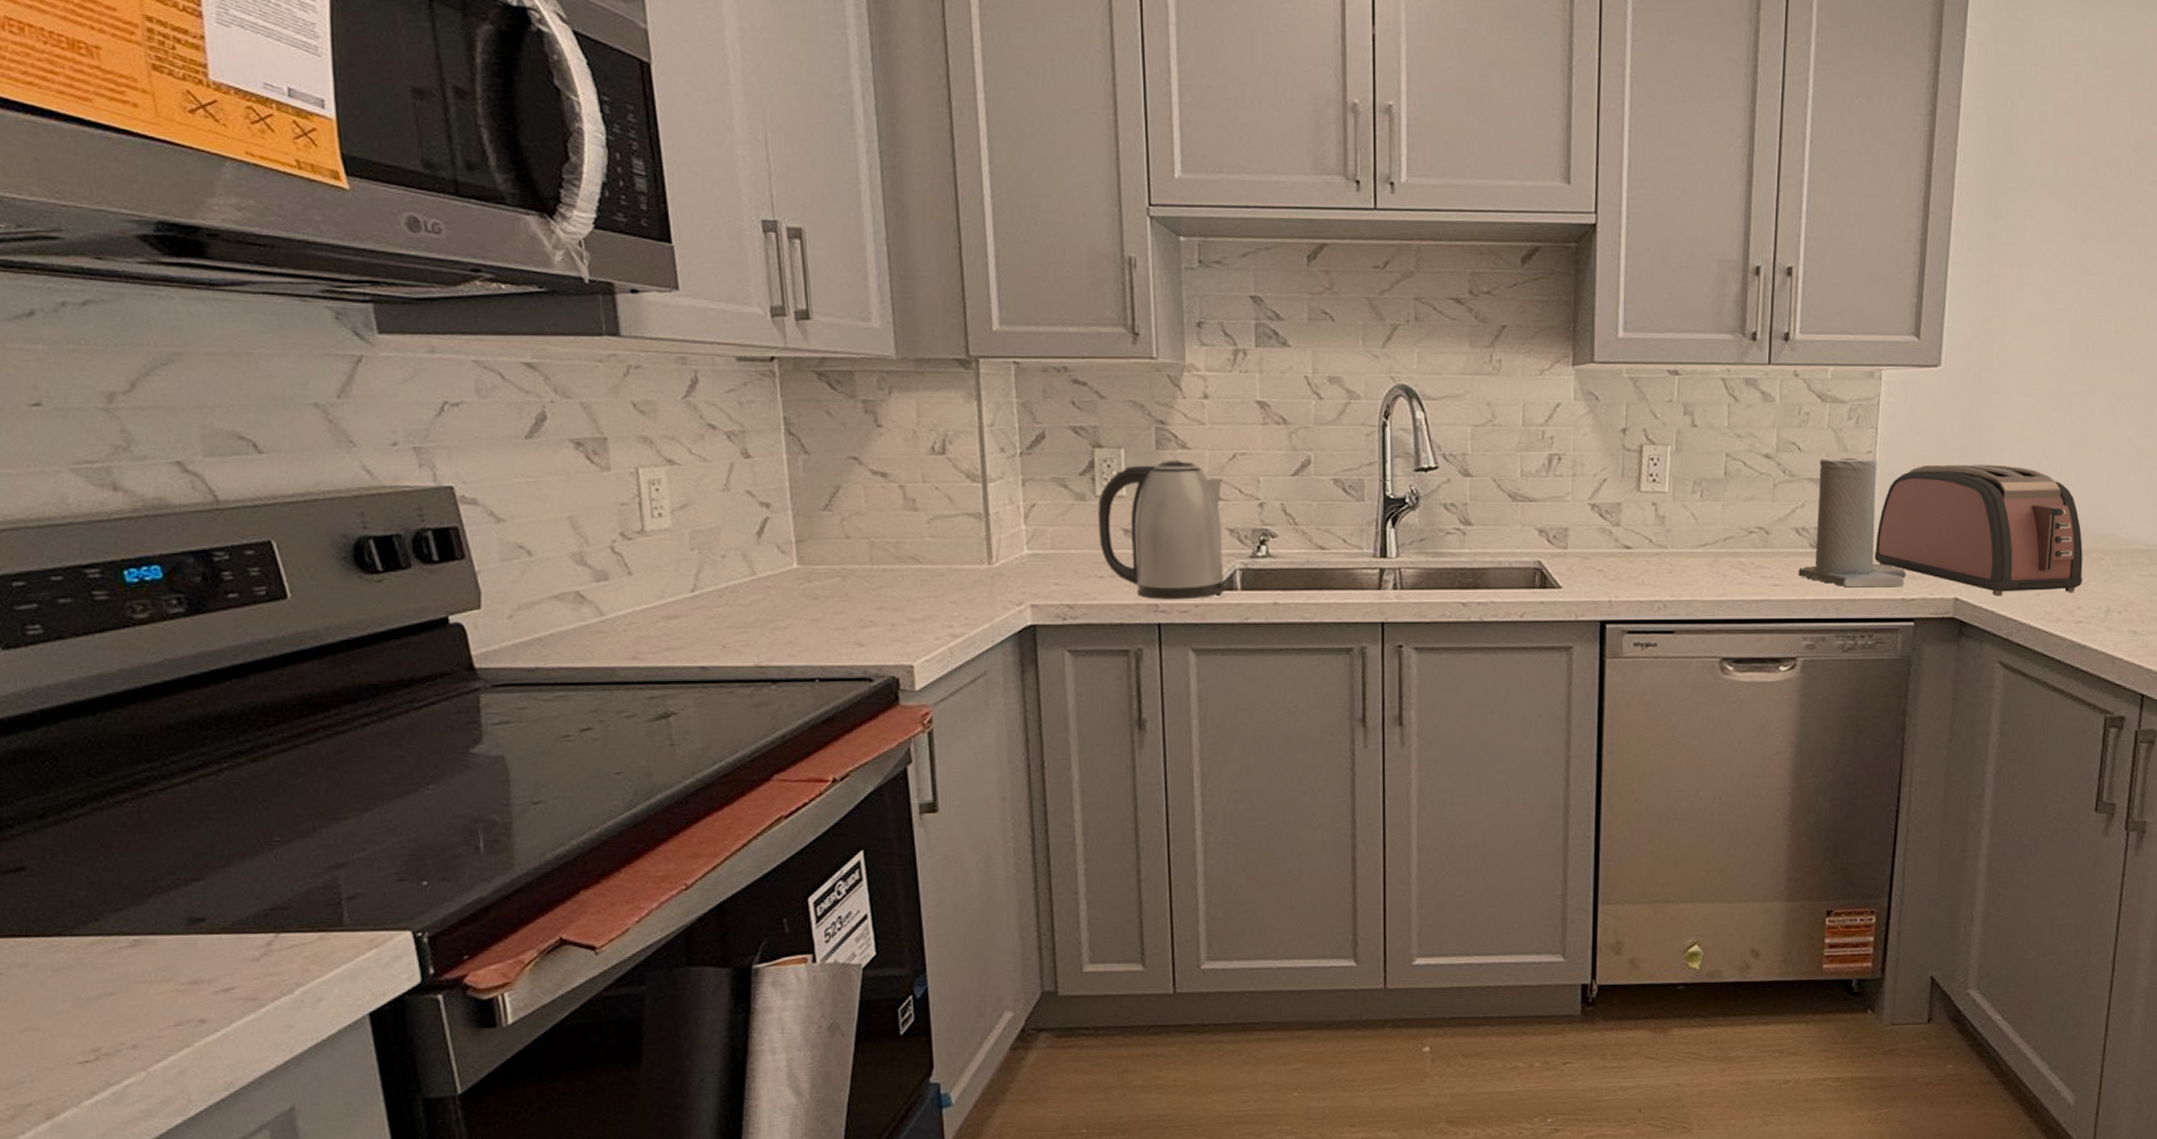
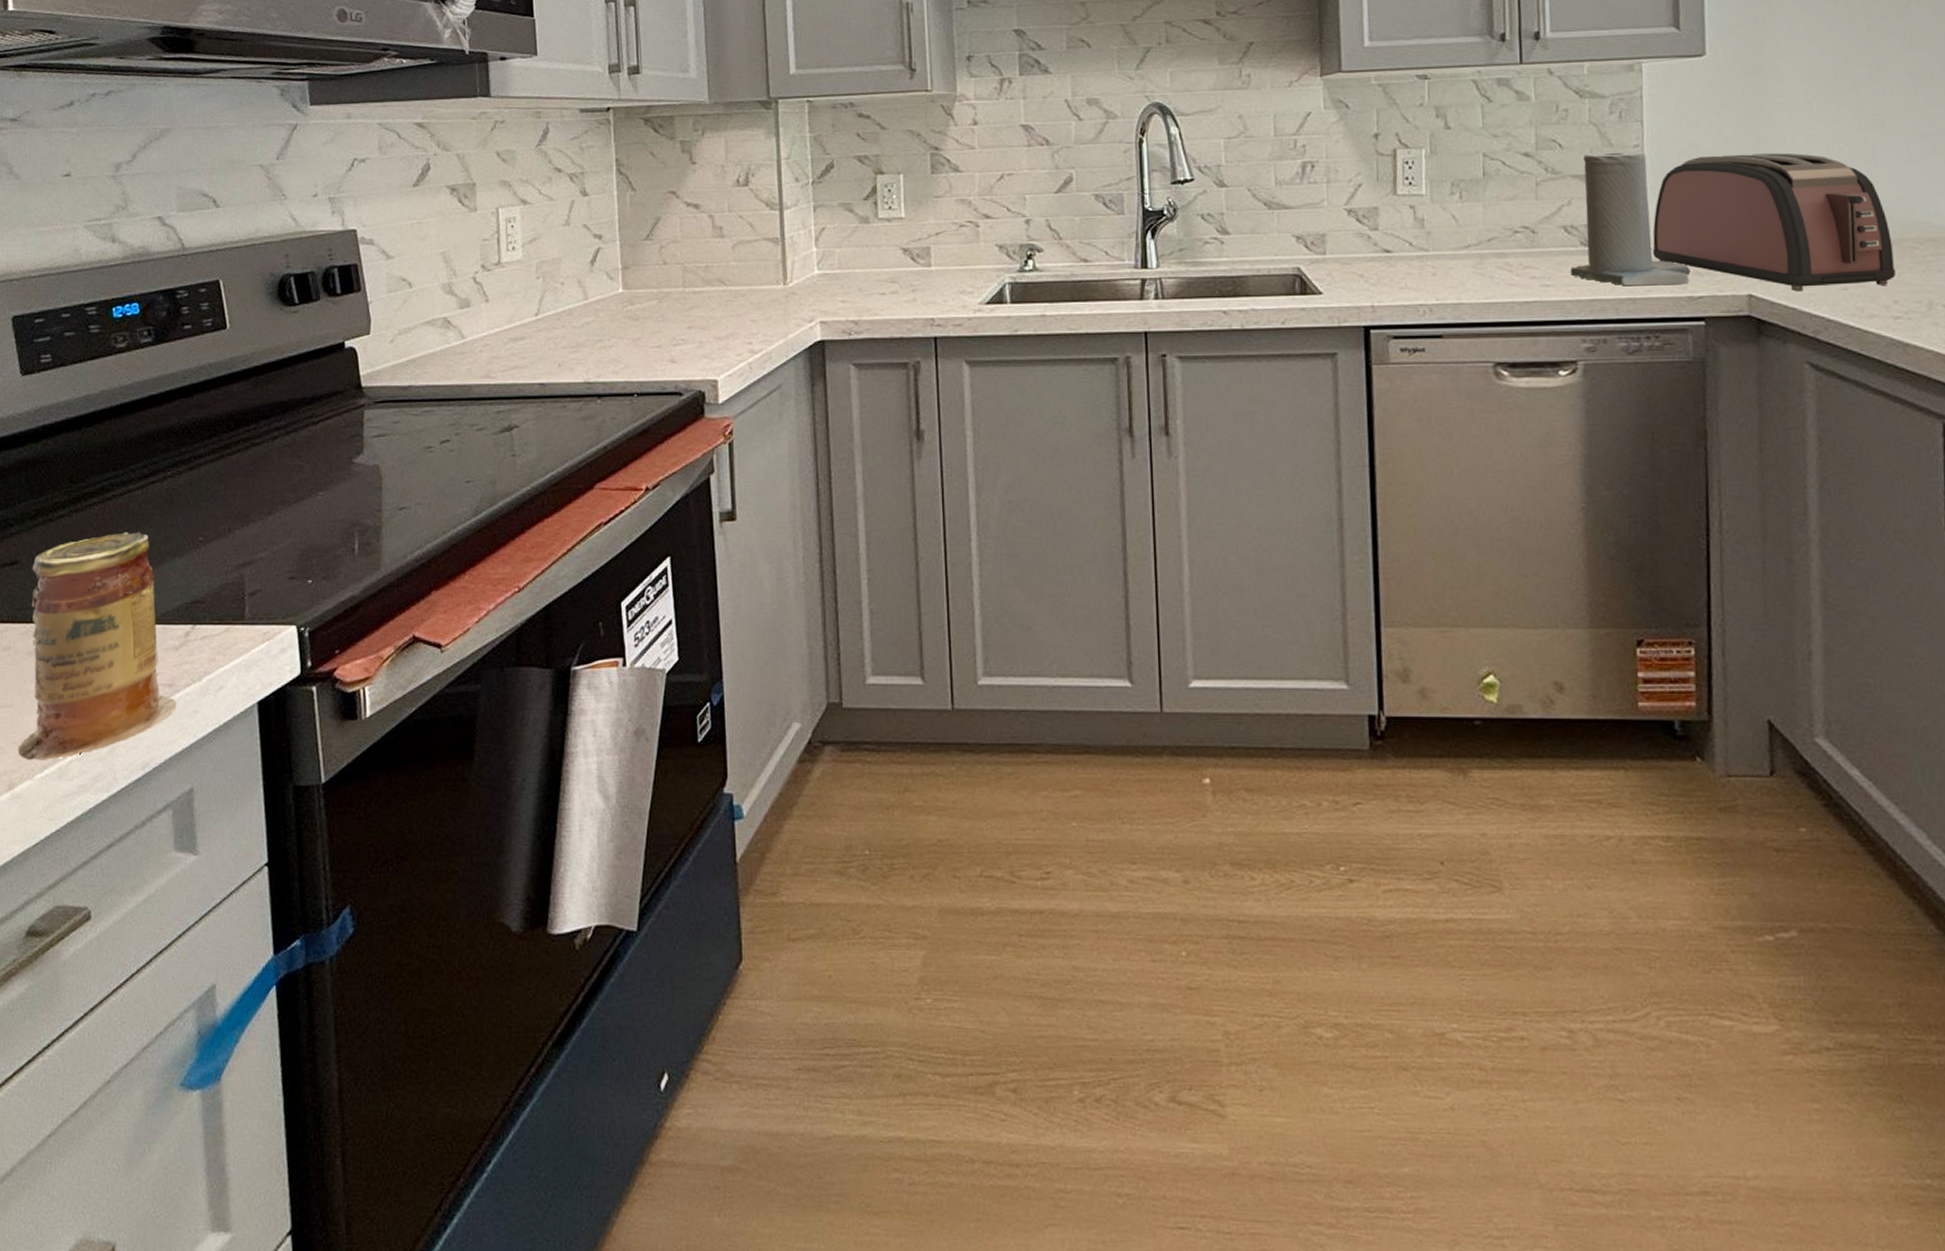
canister: none [46,832,265,1087] -> present [17,532,178,761]
kettle: present [1098,459,1224,600] -> none [880,182,994,315]

